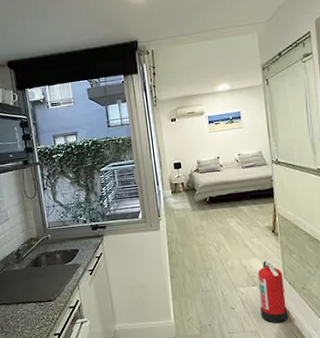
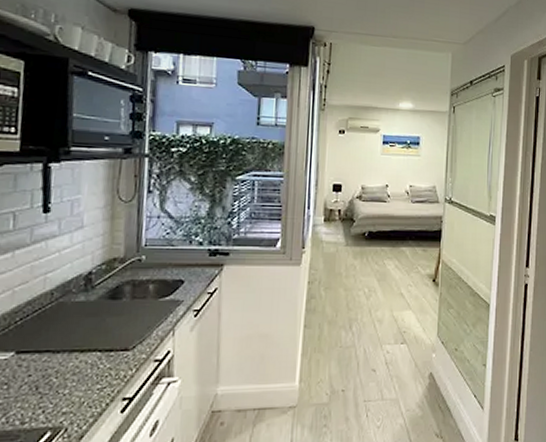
fire extinguisher: present [258,260,289,324] -> none [404,314,436,390]

